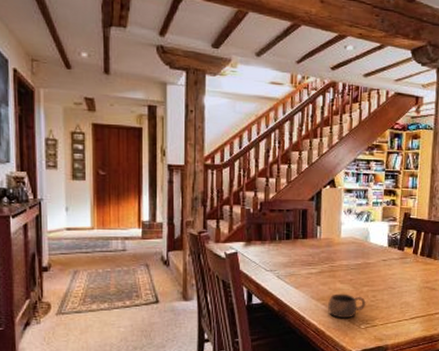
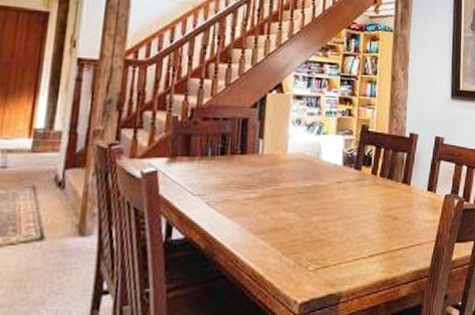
cup: present [328,293,366,319] -> none [269,225,316,258]

